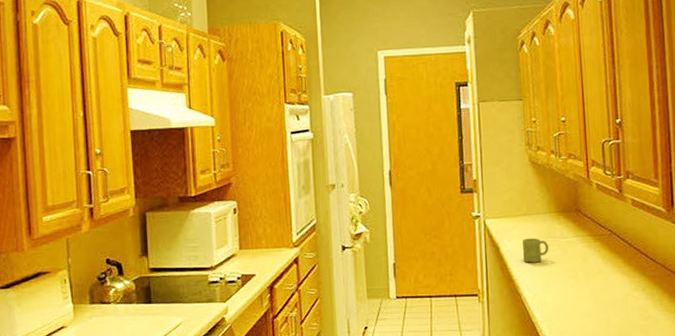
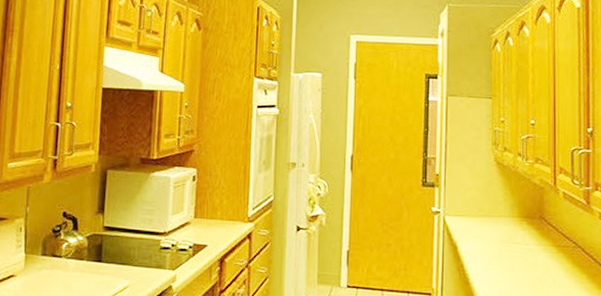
mug: present [522,238,549,263] -> none [481,240,510,268]

